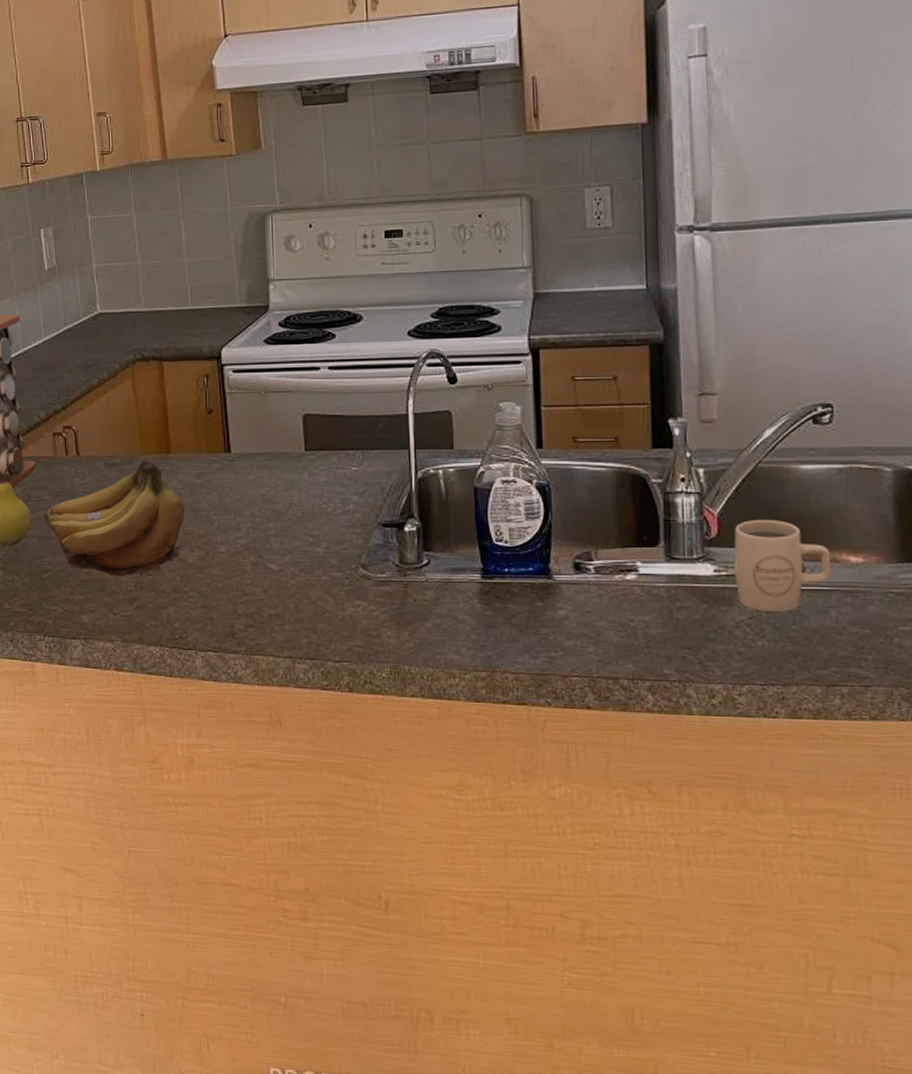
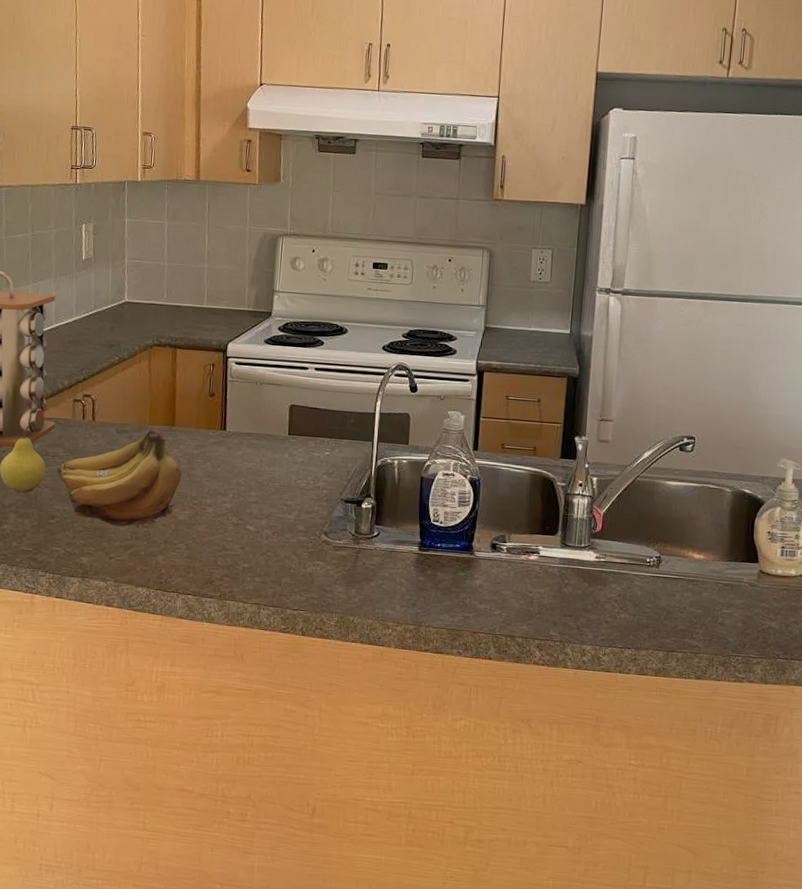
mug: present [733,519,832,612] -> none [610,520,682,593]

